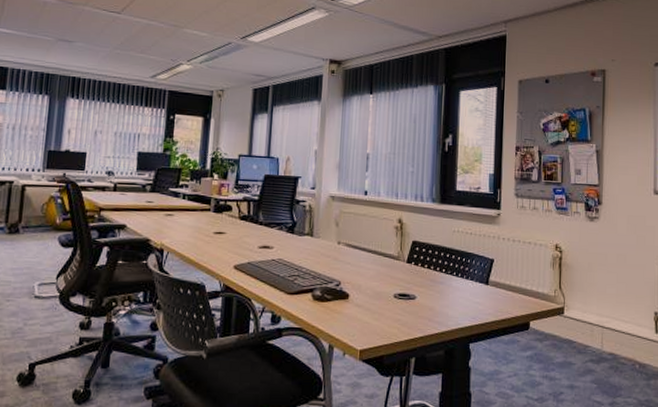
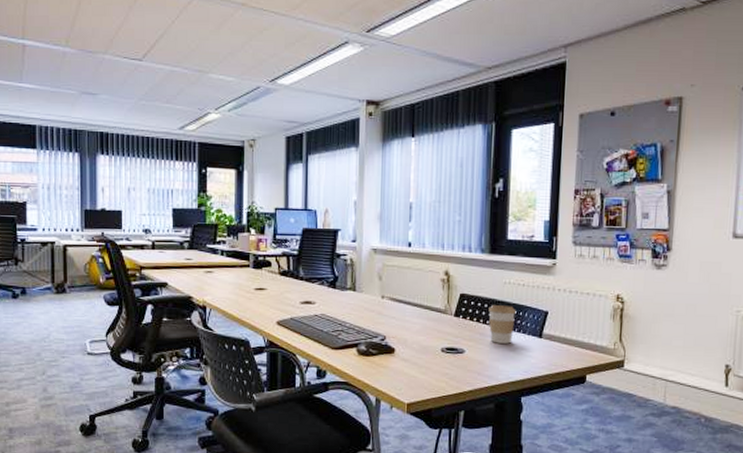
coffee cup: none [439,252,465,290] -> present [488,305,517,344]

